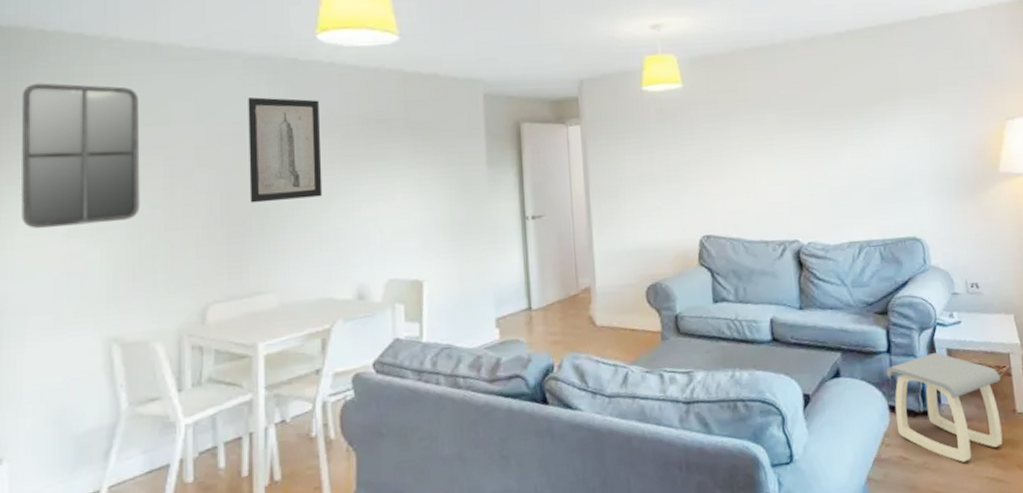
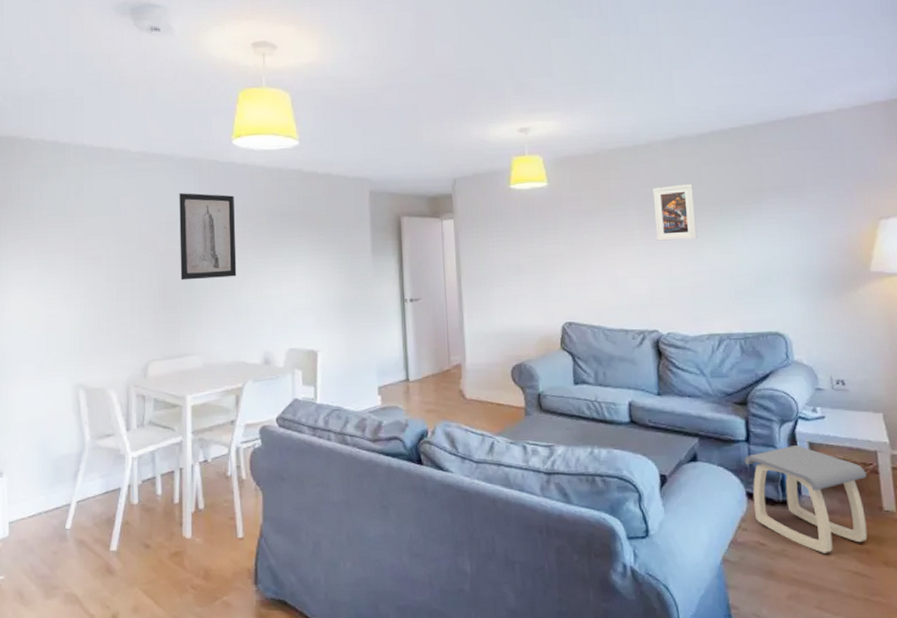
home mirror: present [21,83,140,229] -> none [14,180,99,296]
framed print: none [791,84,836,145] -> present [652,183,697,241]

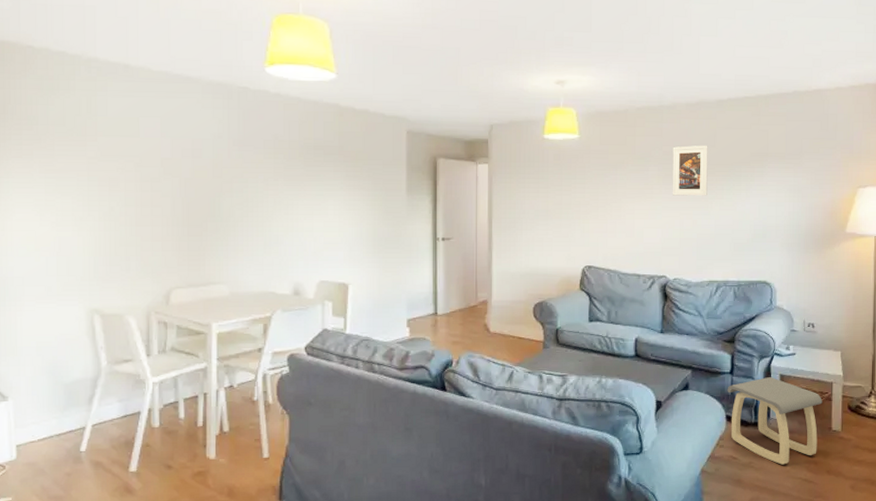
wall art: present [179,193,237,280] -> none [206,119,267,209]

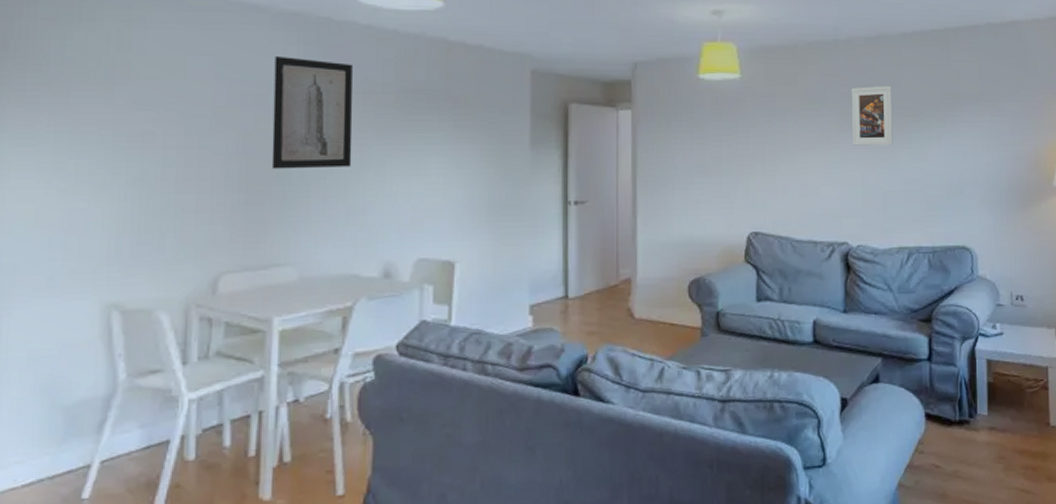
wall art: none [206,119,267,209] -> present [271,57,353,169]
stool: present [727,377,823,465] -> none [925,363,1038,473]

